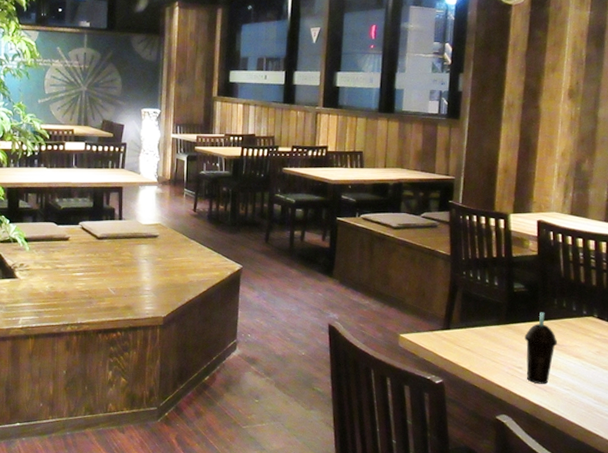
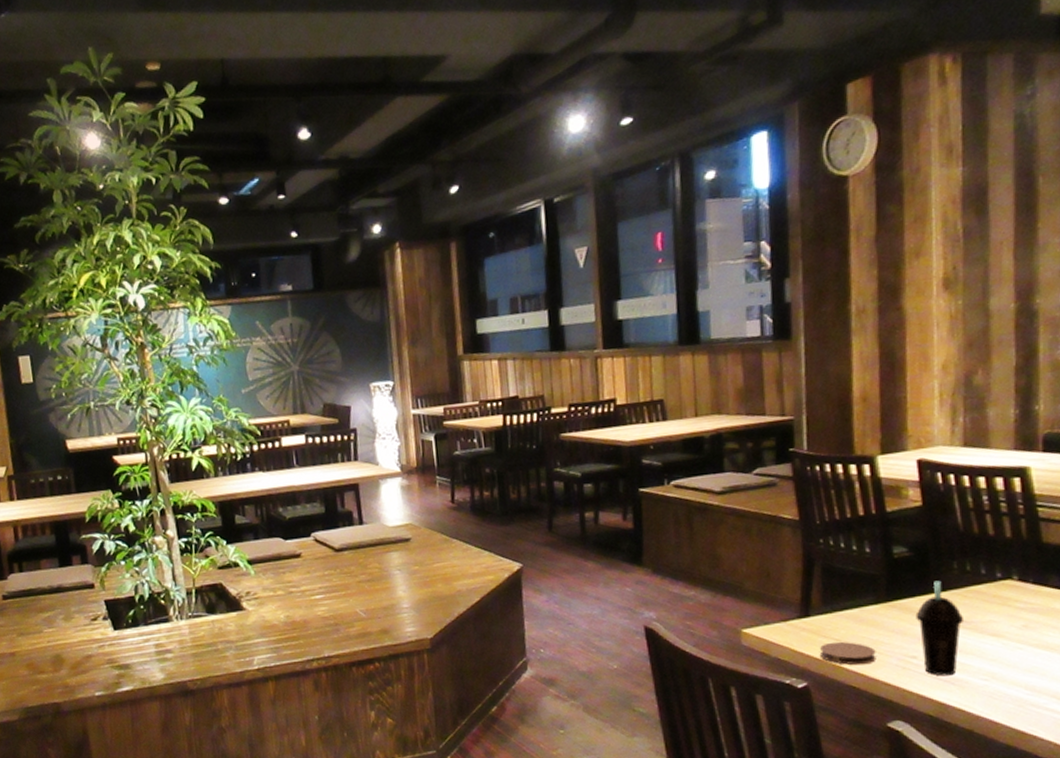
coaster: none [454,350,494,370] -> present [819,641,876,666]

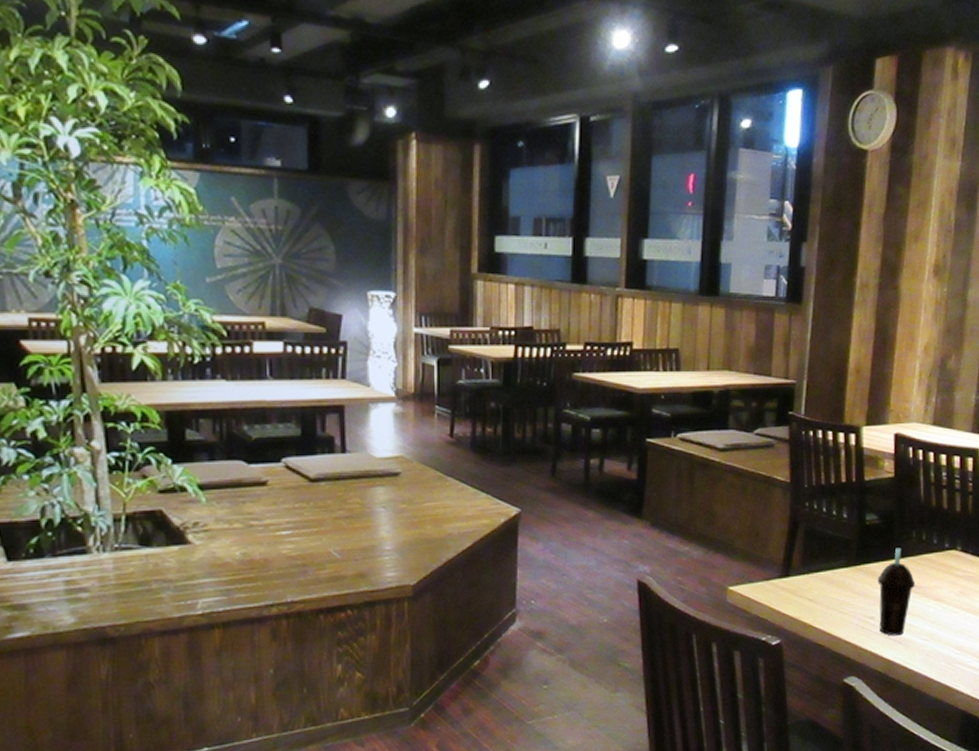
coaster: present [819,641,876,666] -> none [794,601,842,625]

